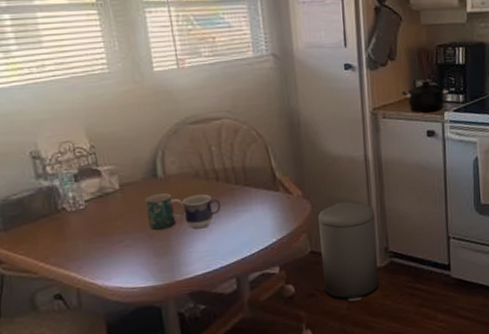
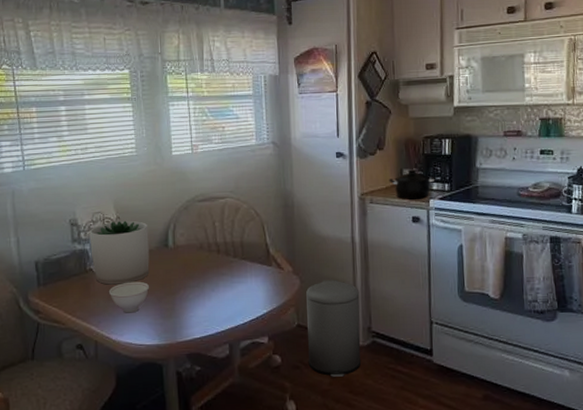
planter: none [57,150,137,225] -> present [89,220,150,285]
bowl: none [88,218,139,255] -> present [108,281,150,313]
mug: present [145,193,185,230] -> none [157,262,189,294]
cup: present [181,194,221,229] -> none [187,264,220,296]

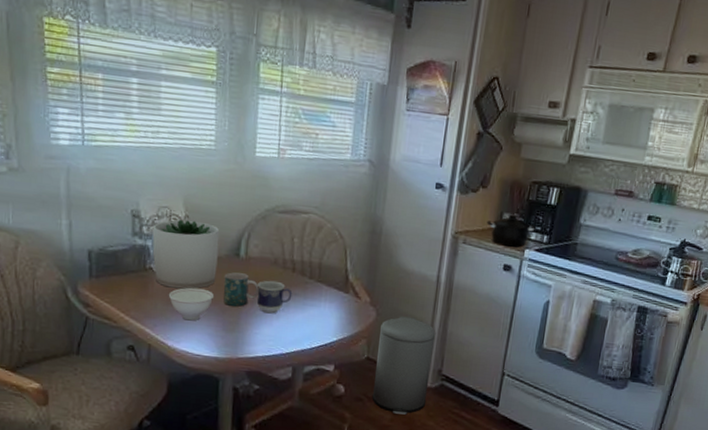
mug: none [157,262,189,294] -> present [223,272,259,307]
cup: none [187,264,220,296] -> present [257,280,293,314]

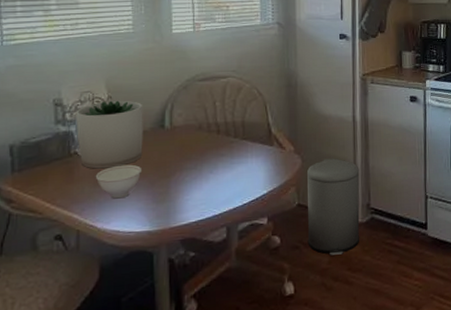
mug: present [223,272,259,307] -> none [151,143,186,177]
cup: present [257,280,293,314] -> none [183,145,219,178]
saucepan: present [486,214,537,248] -> none [389,52,433,80]

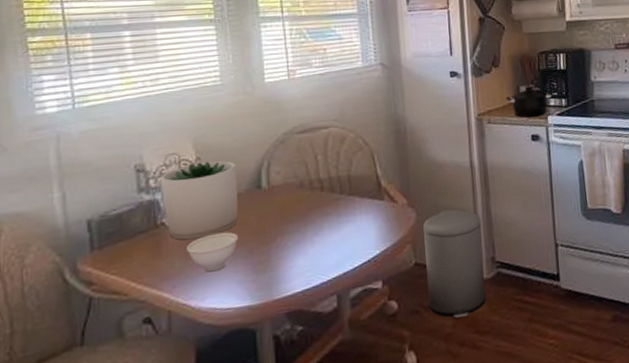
saucepan: none [389,52,433,80] -> present [506,86,553,118]

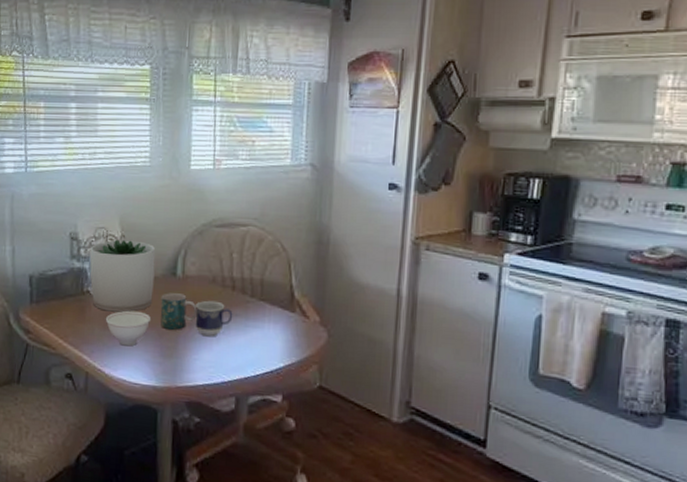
mug: none [247,205,288,244] -> present [160,293,197,330]
cup: none [284,204,325,243] -> present [195,300,233,337]
pedal bin: present [423,209,486,319] -> none [327,337,400,457]
saucepan: present [506,86,553,118] -> none [453,213,517,252]

